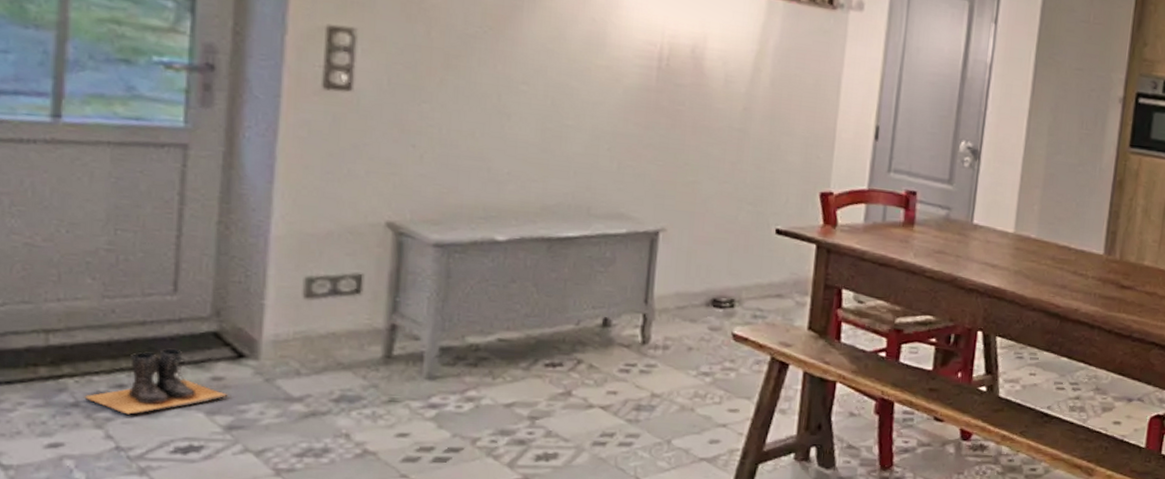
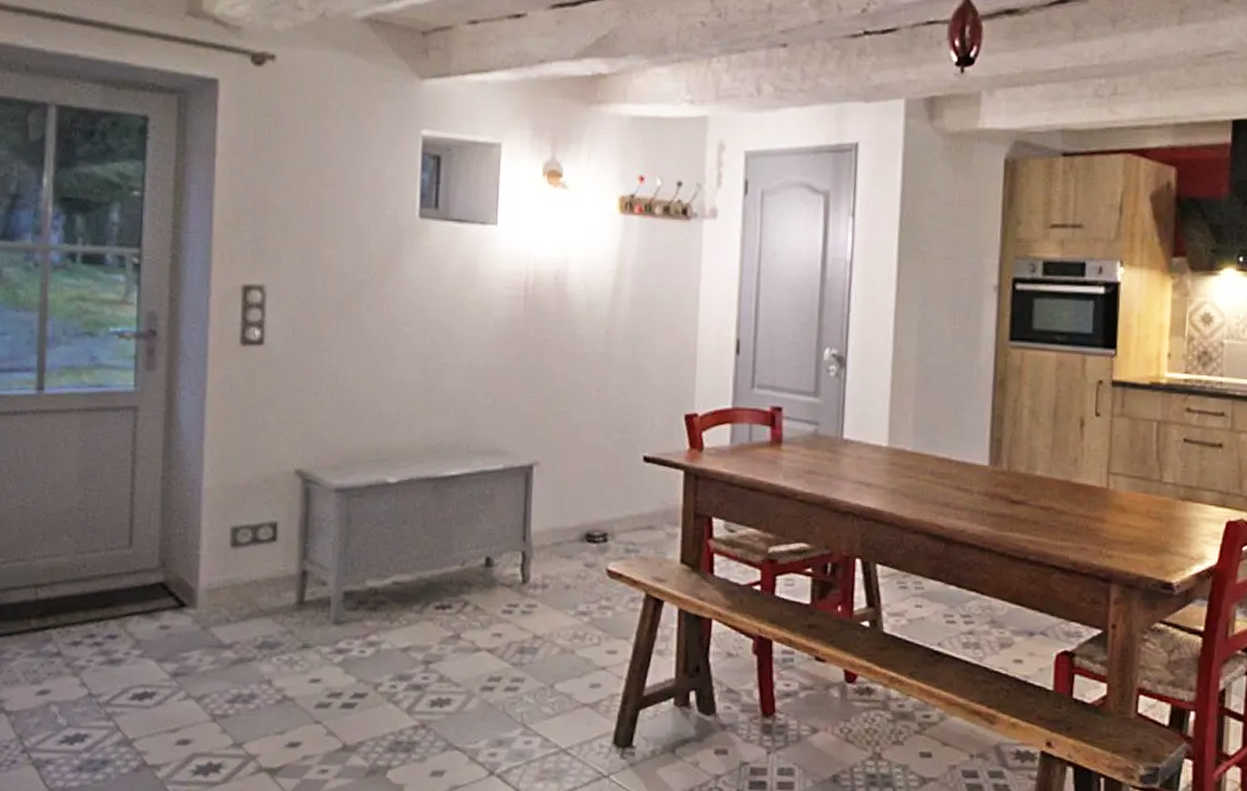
boots: present [84,348,228,415] -> none [64,599,173,663]

